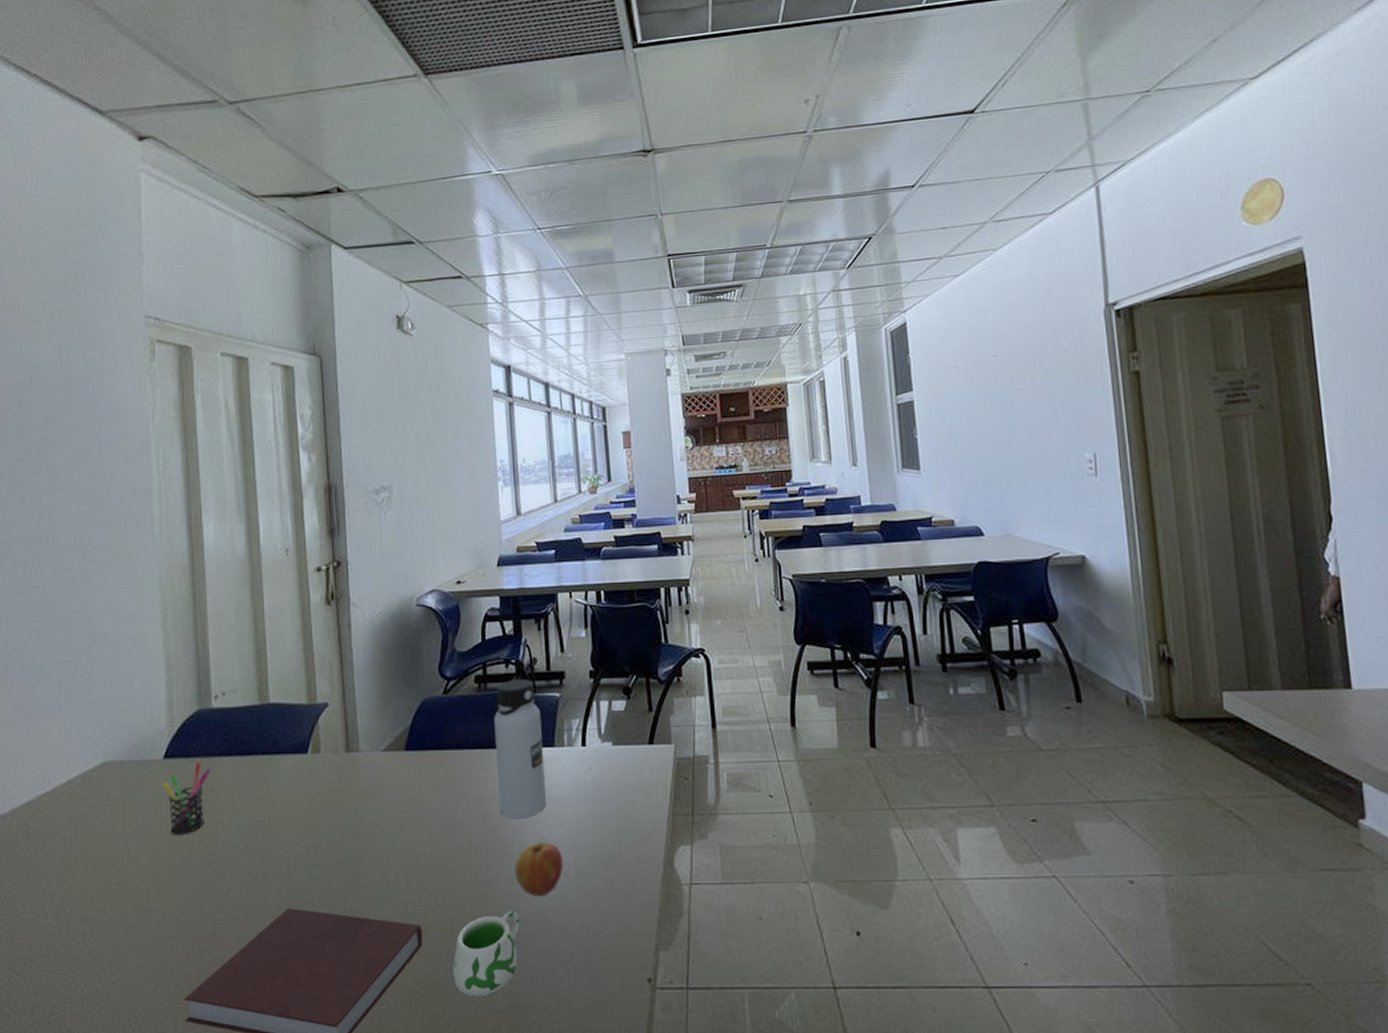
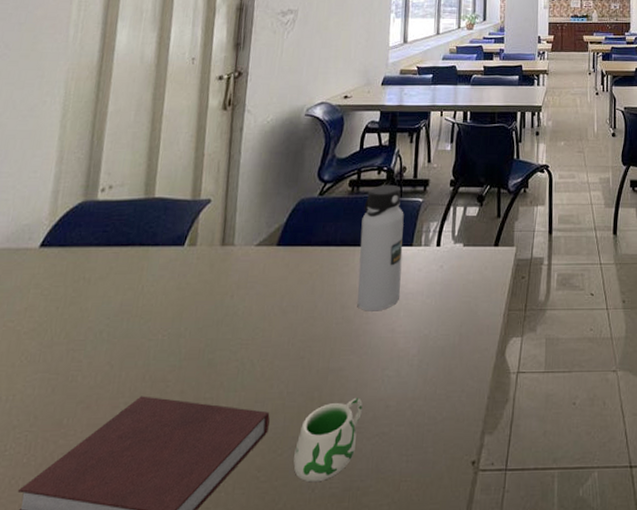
pen holder: present [162,761,211,836] -> none [33,251,87,324]
apple: present [514,842,564,896] -> none [363,334,409,383]

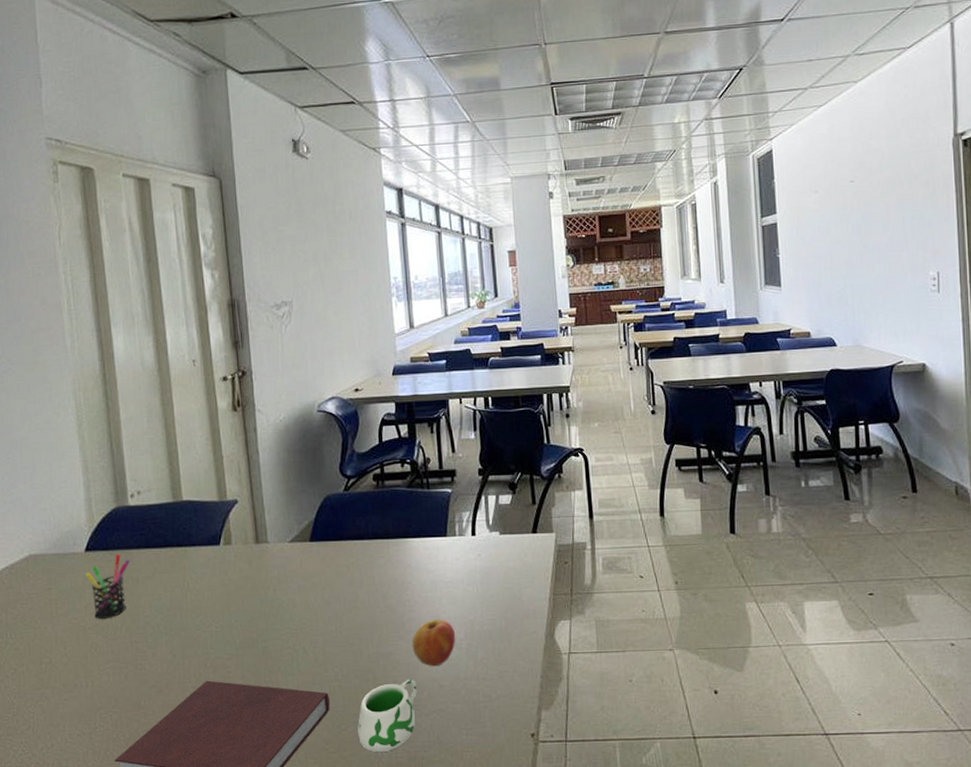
pen holder: none [33,251,87,324] -> present [85,553,131,620]
water bottle: present [357,184,404,311] -> none [391,476,441,600]
apple: none [363,334,409,383] -> present [412,620,456,666]

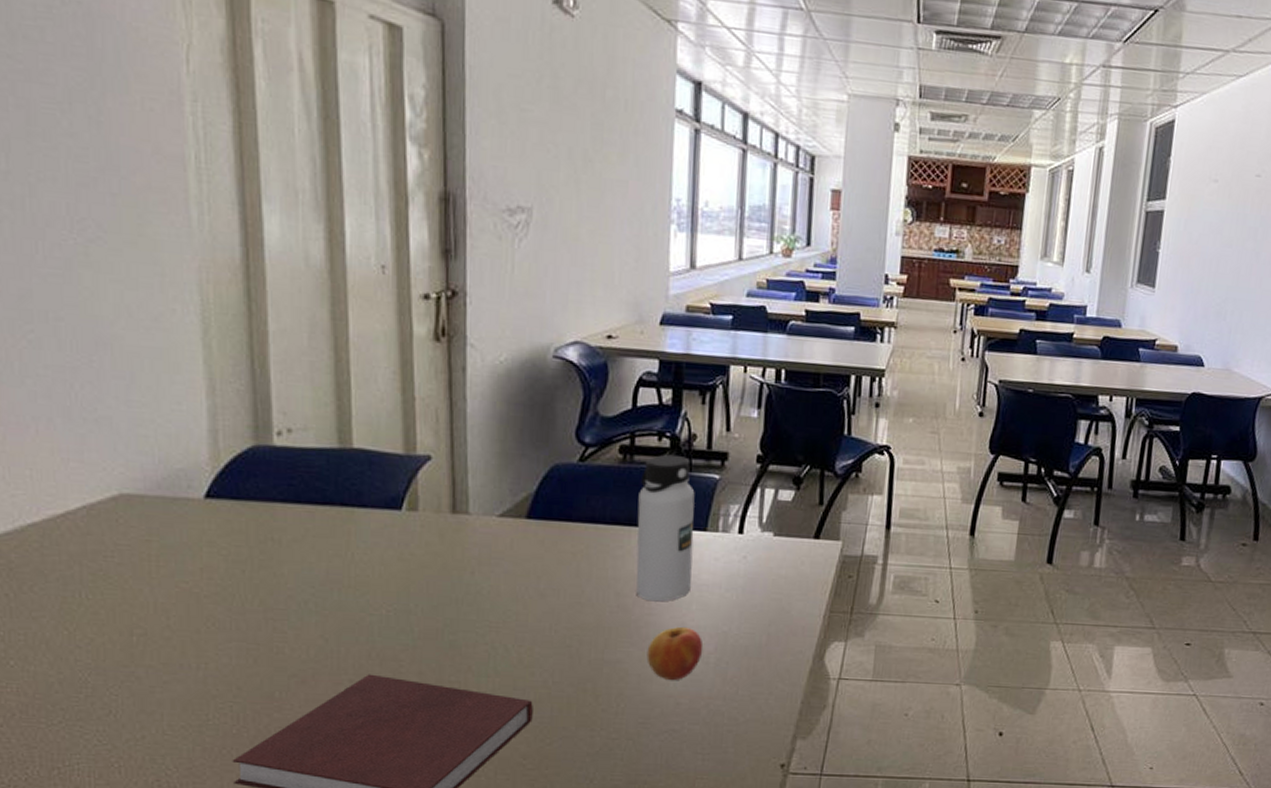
pen holder: present [85,553,131,620] -> none [202,505,271,587]
mug: present [358,679,417,753] -> none [566,692,647,774]
water bottle: none [391,476,441,600] -> present [636,454,695,602]

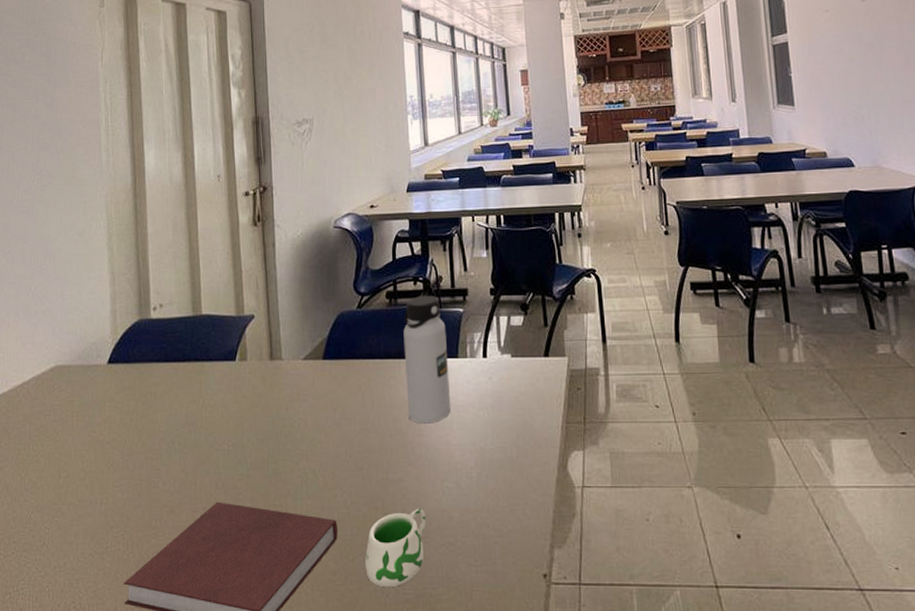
mug: none [566,692,647,774] -> present [365,508,426,588]
apple: present [646,627,704,680] -> none [421,446,466,495]

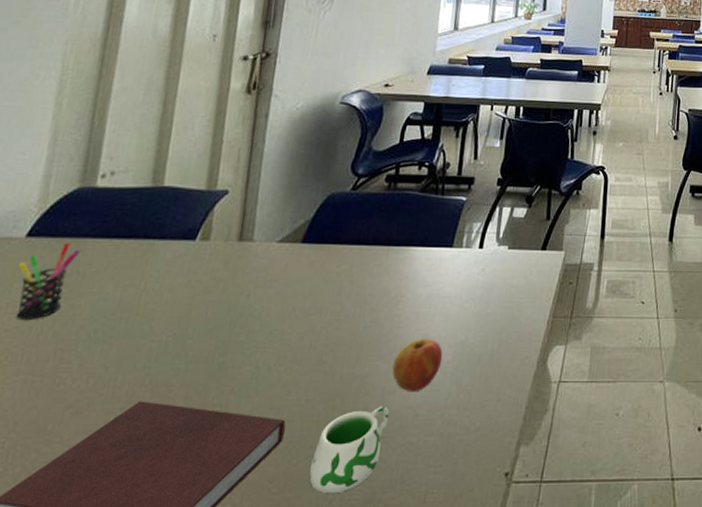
pen holder: none [106,367,150,434] -> present [16,242,82,321]
water bottle: present [403,295,451,424] -> none [388,181,445,315]
apple: none [421,446,466,495] -> present [392,339,443,391]

